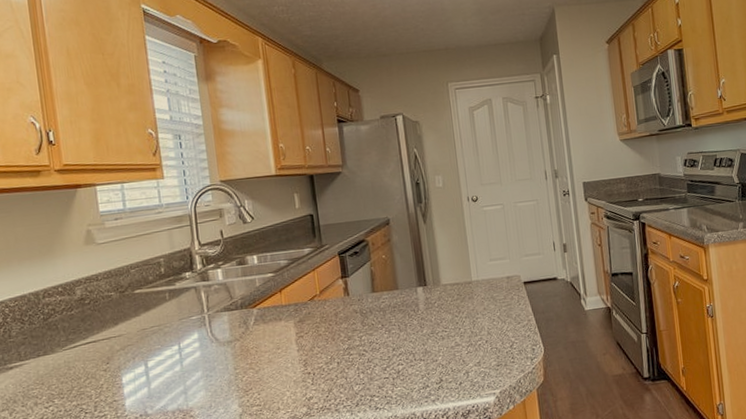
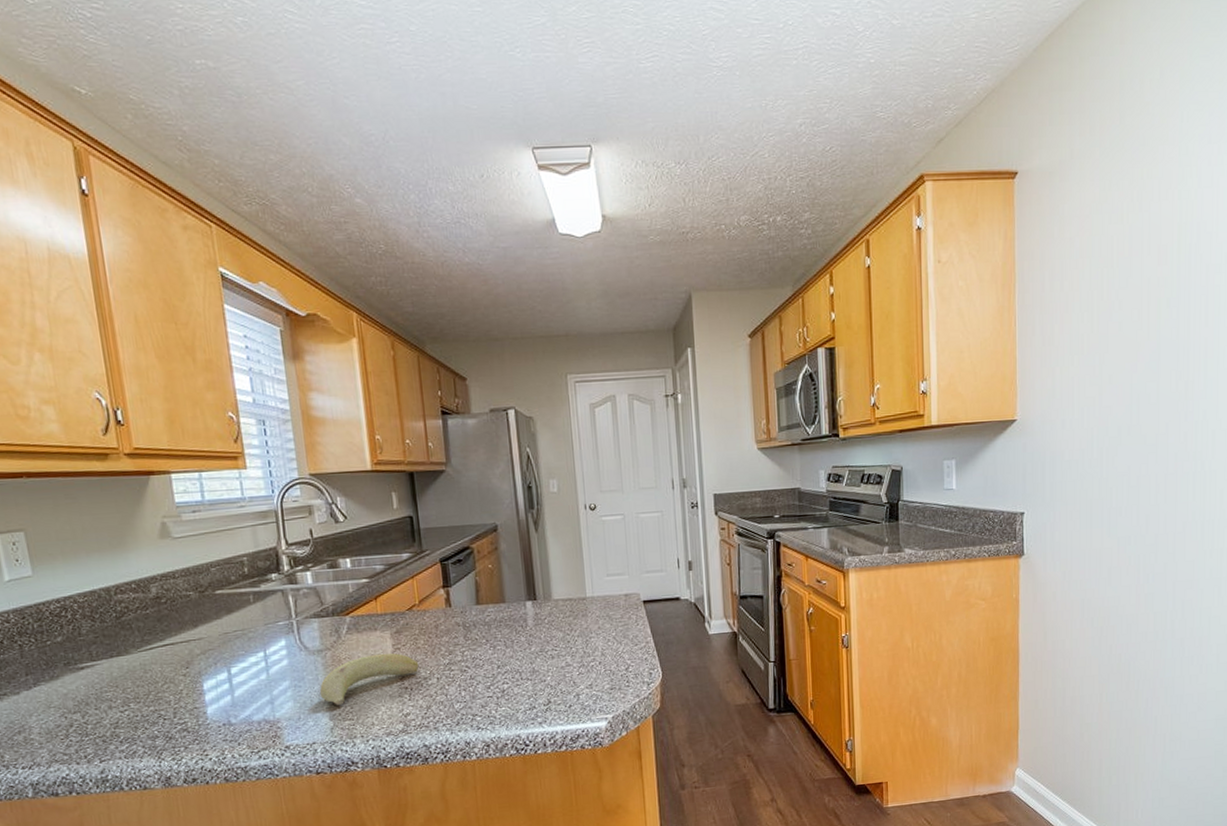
fruit: none [229,341,321,393] -> present [319,653,420,705]

